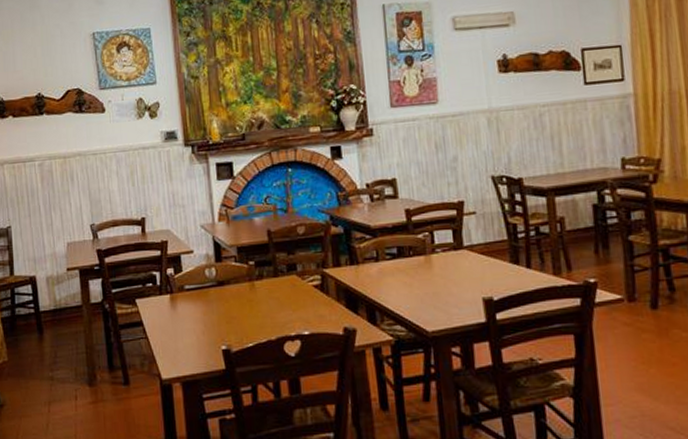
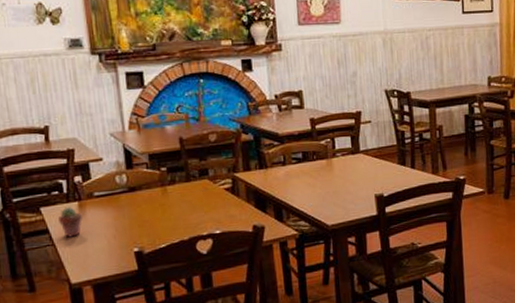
potted succulent: none [152,300,174,331] -> present [58,207,83,238]

